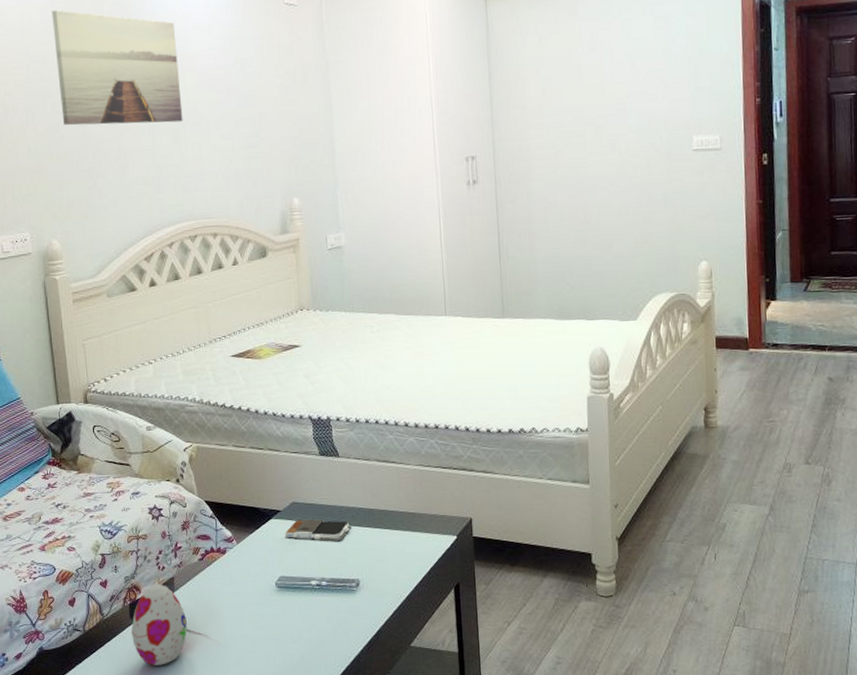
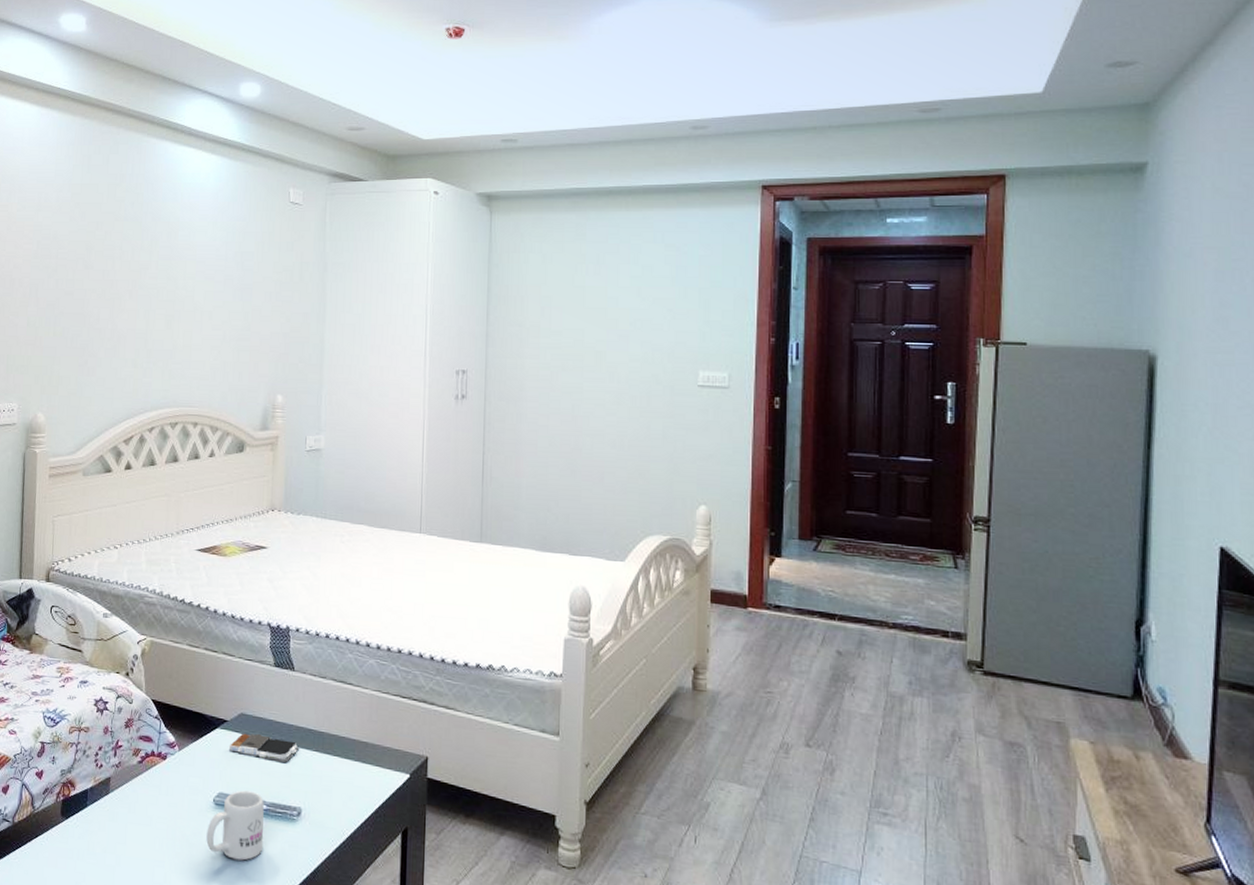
wall art: present [52,10,183,126] -> none [64,192,182,309]
decorative egg: present [131,584,187,666] -> none [60,782,118,873]
mug: none [272,571,328,634] -> present [206,790,264,861]

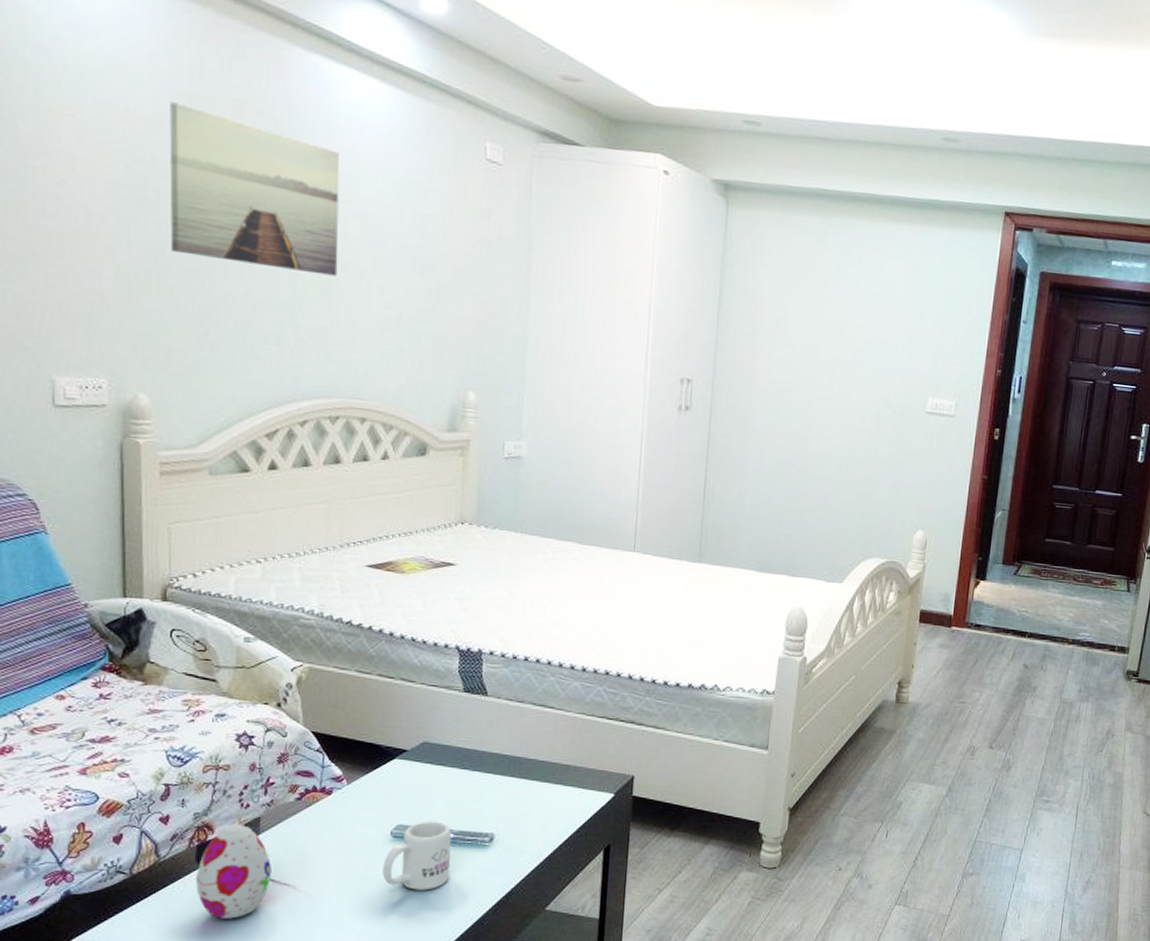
decorative egg: none [60,782,118,873] -> present [196,824,271,919]
wall art: none [64,192,182,309] -> present [169,102,340,276]
architectural model: present [229,733,300,763] -> none [410,762,493,791]

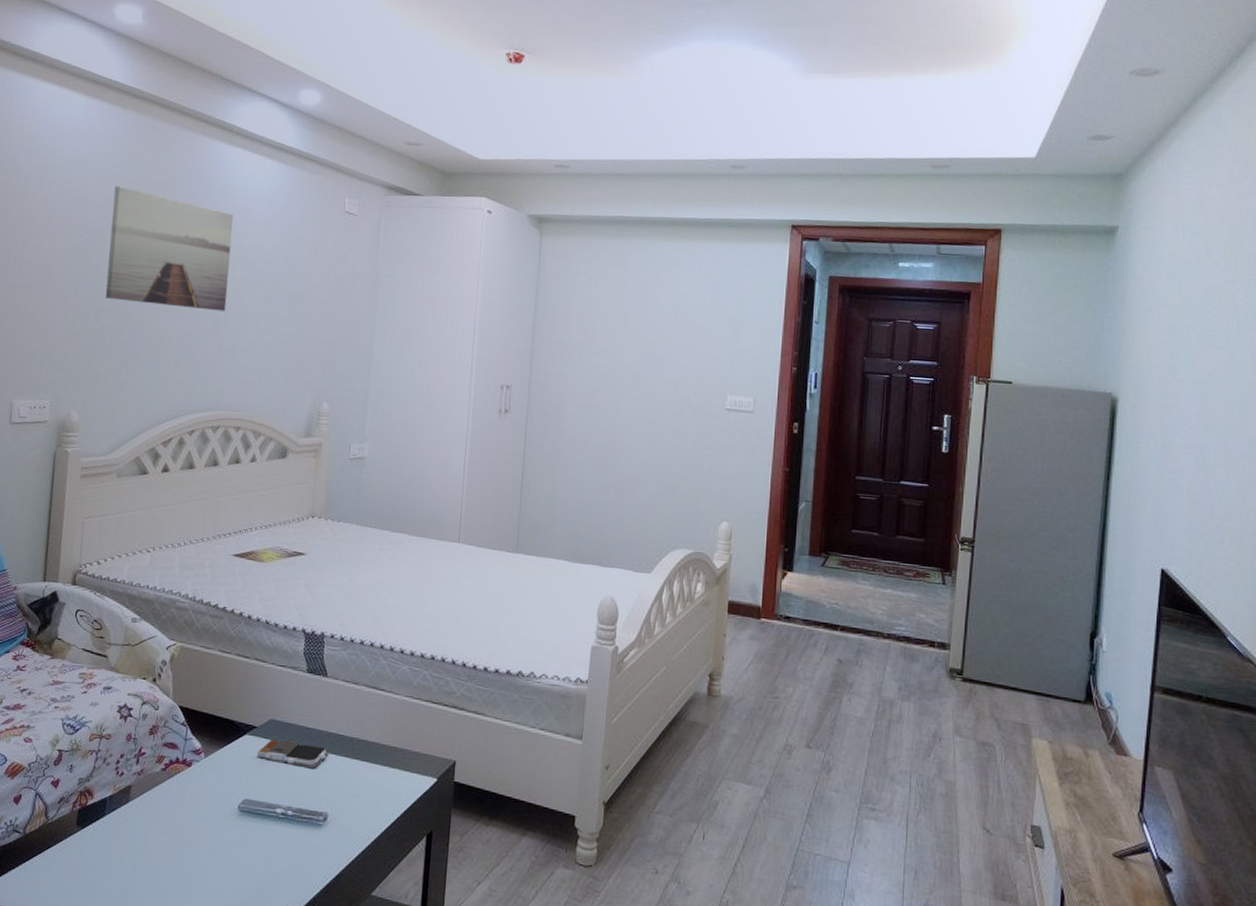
decorative egg: present [196,824,271,919] -> none [74,790,137,883]
mug: present [382,821,451,891] -> none [229,796,290,867]
architectural model: none [410,762,493,791] -> present [257,739,329,769]

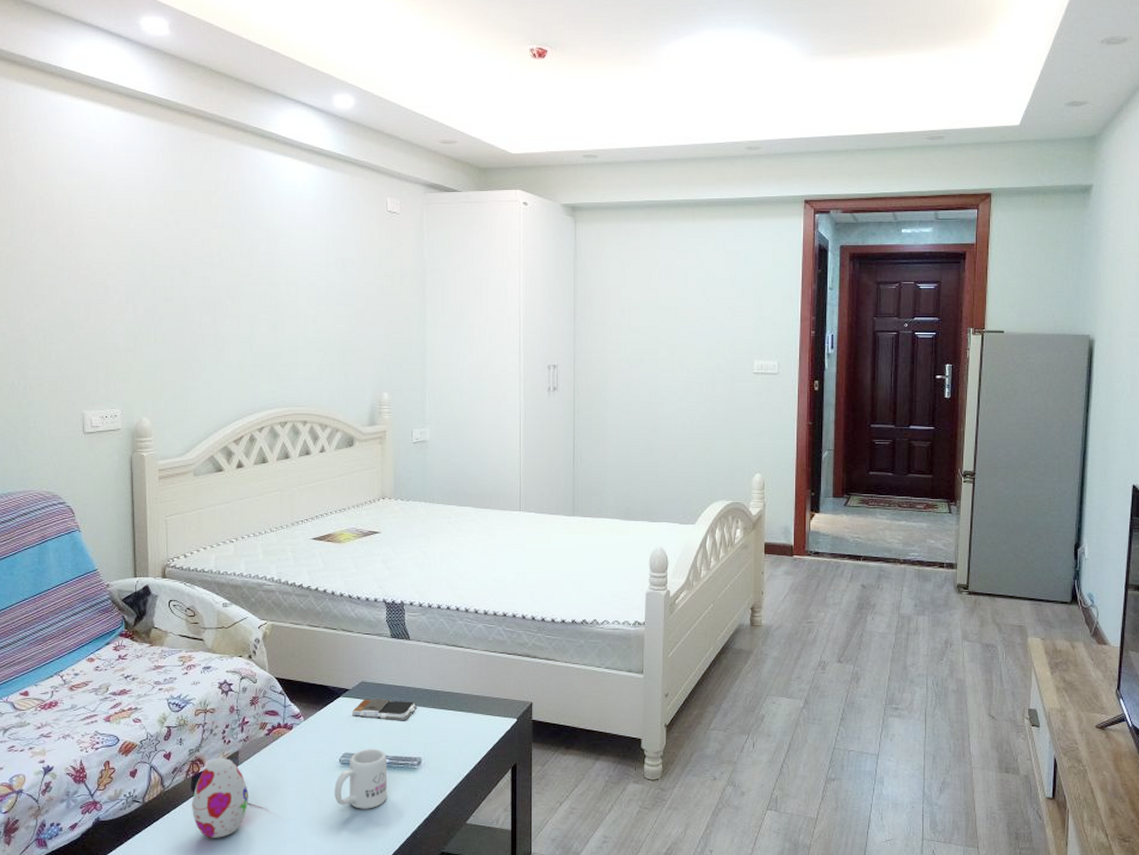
decorative egg: none [74,790,137,883] -> present [192,757,248,838]
wall art: present [105,186,233,312] -> none [160,199,282,313]
mug: none [229,796,290,867] -> present [334,749,388,809]

